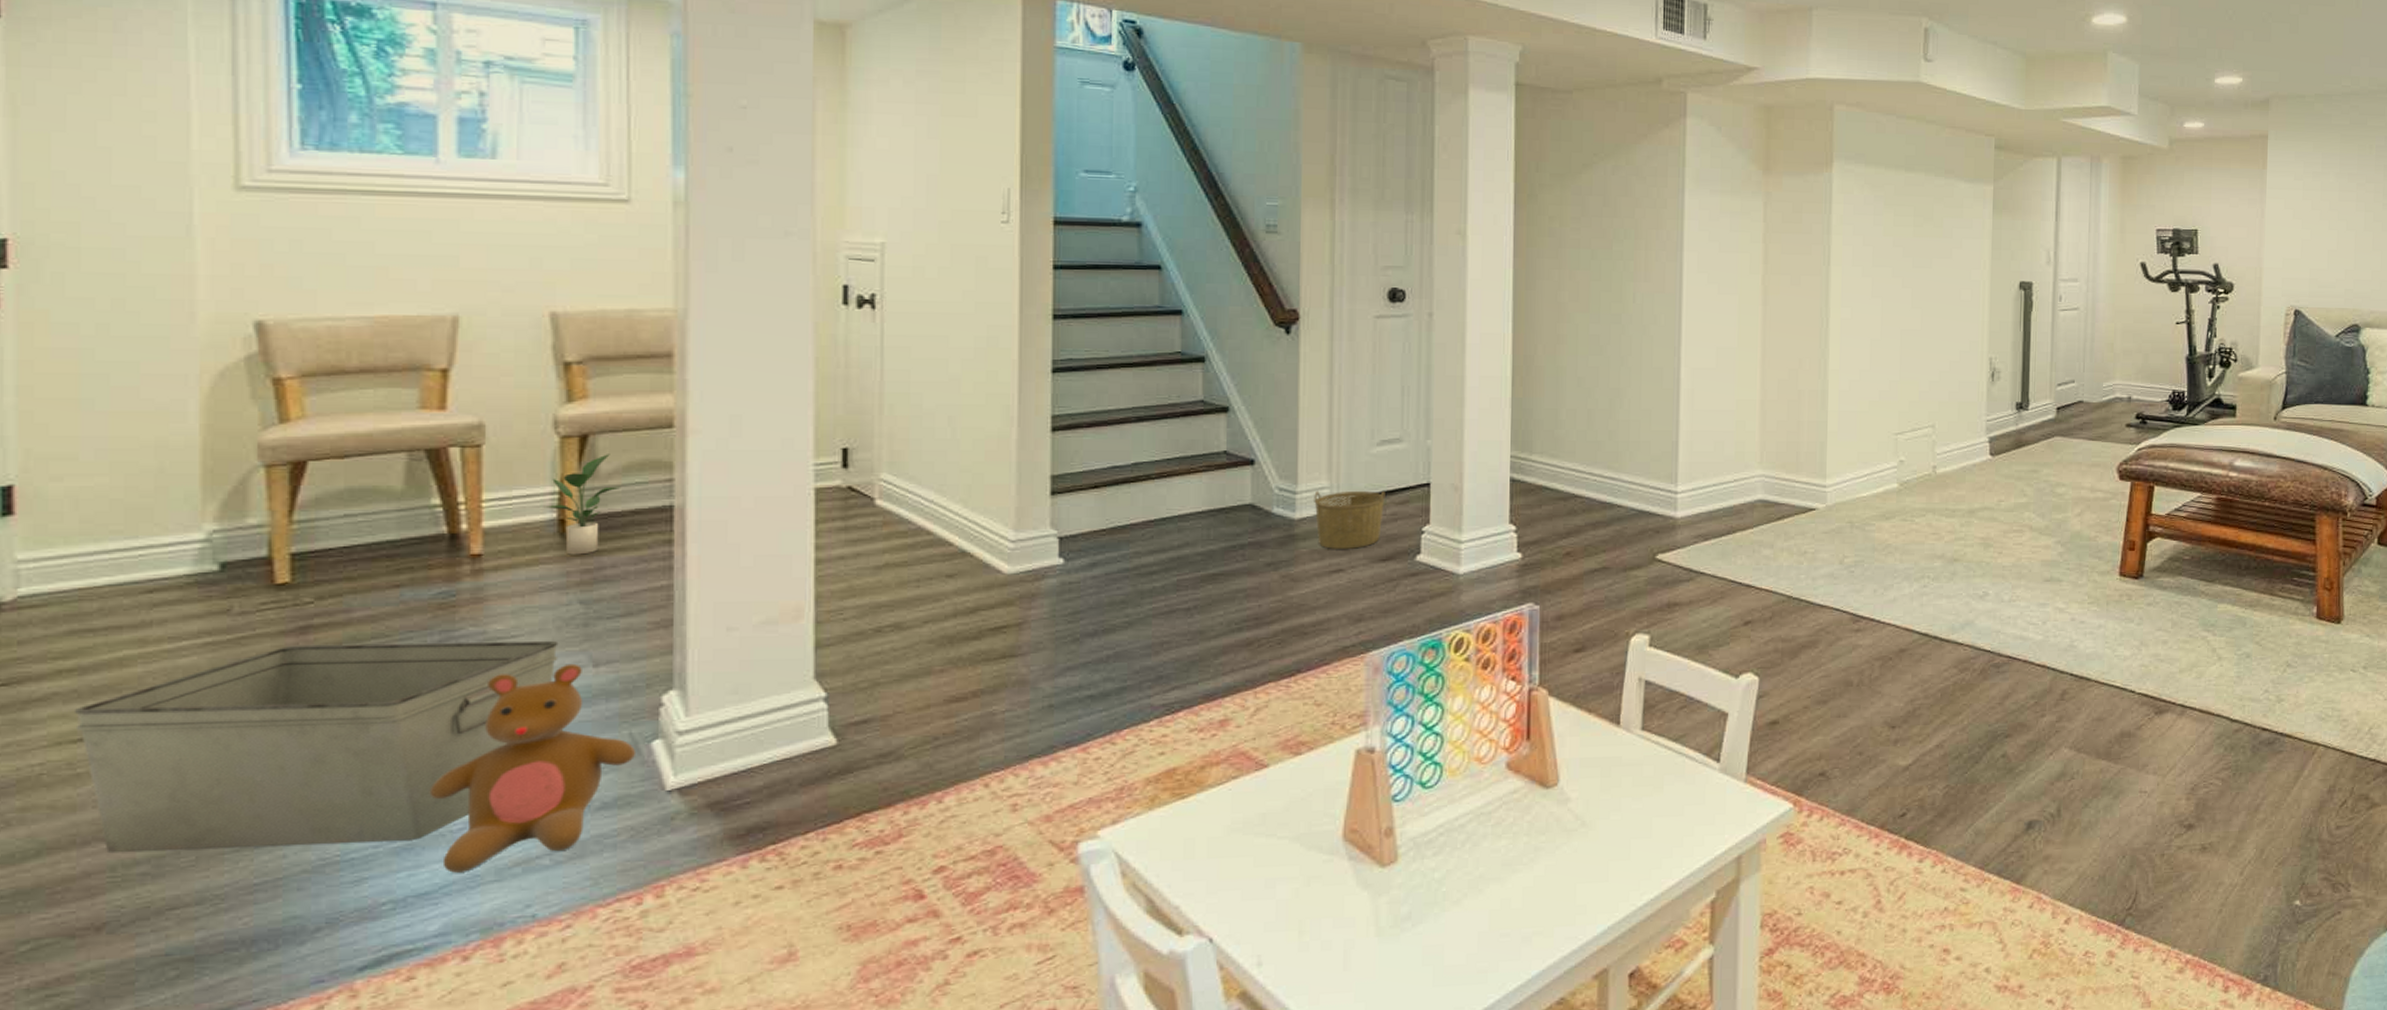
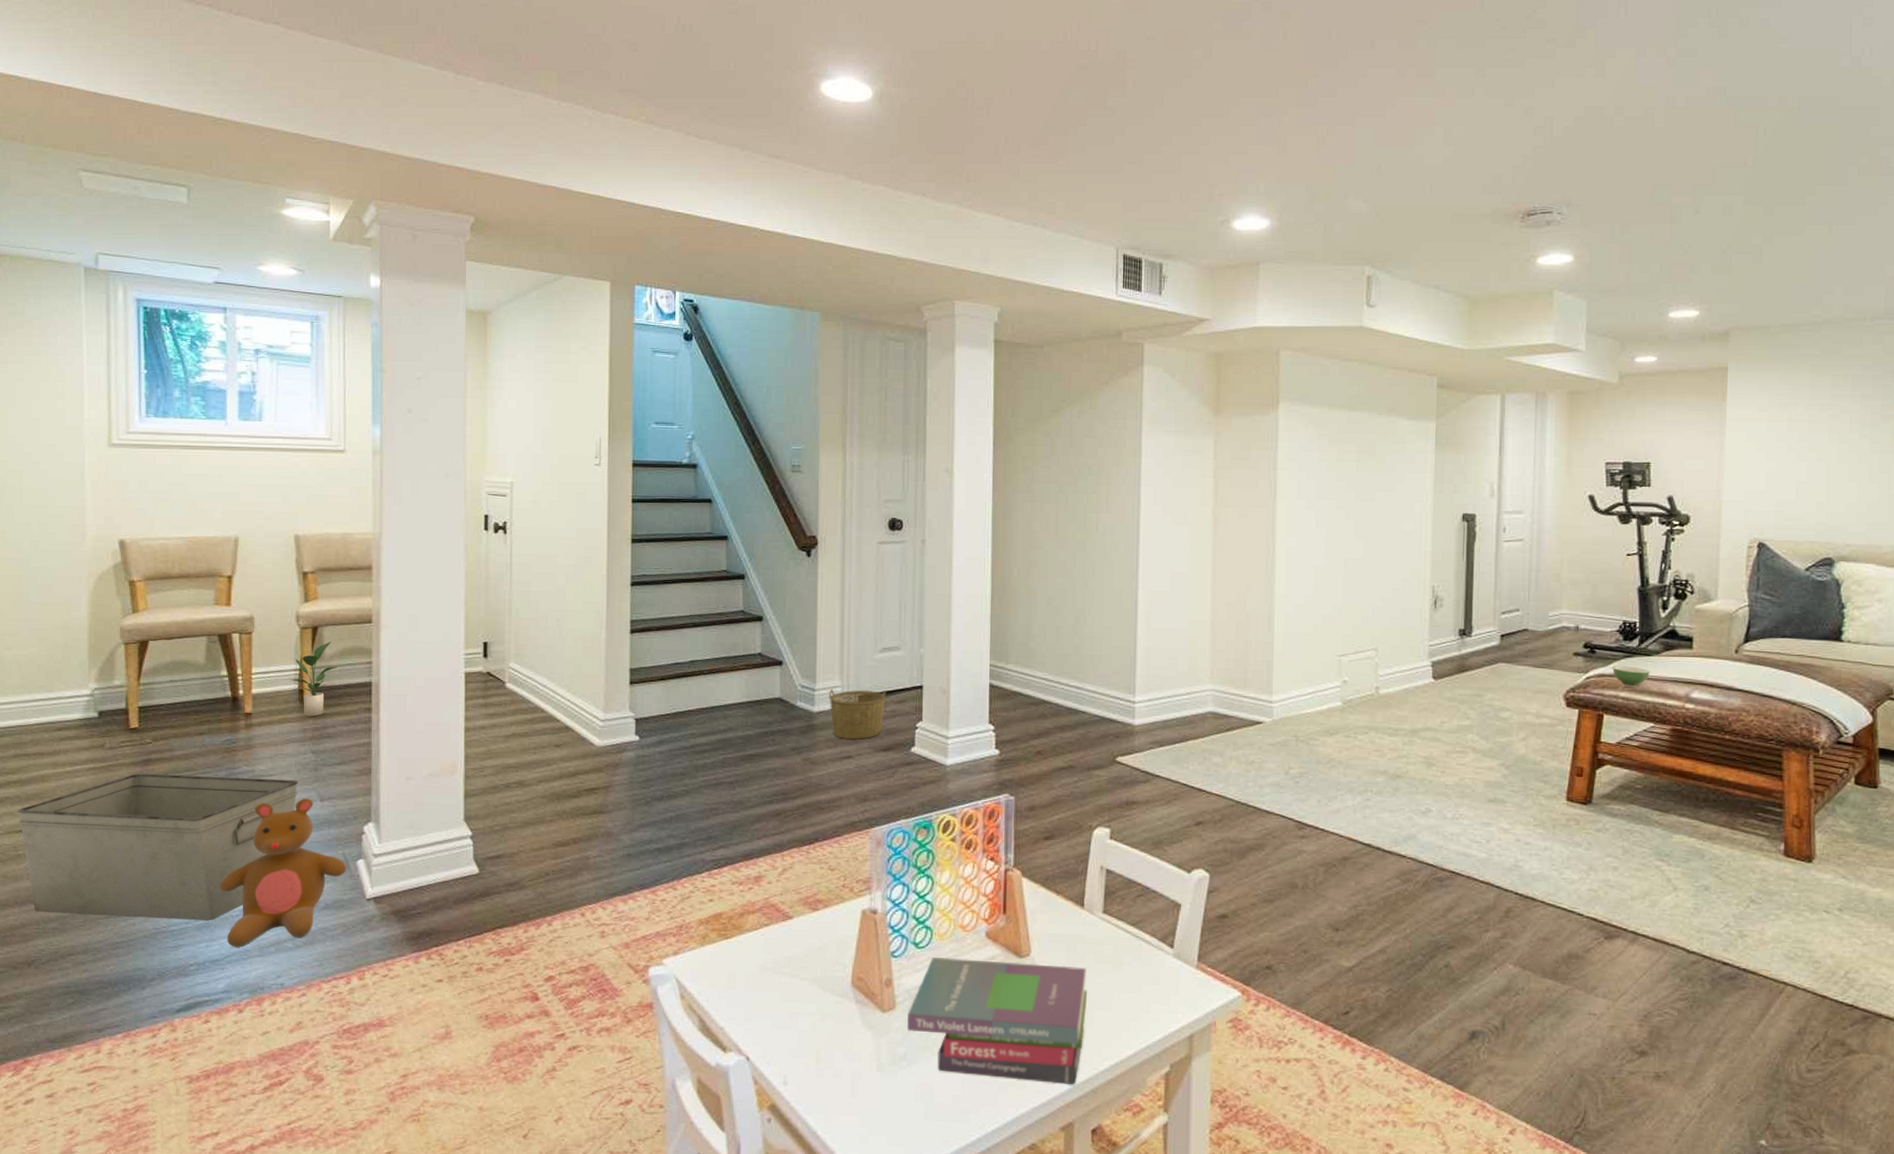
books: none [1412,792,1625,929] -> present [907,957,1088,1085]
bowl: none [2161,436,2197,458] -> present [1611,666,1650,688]

